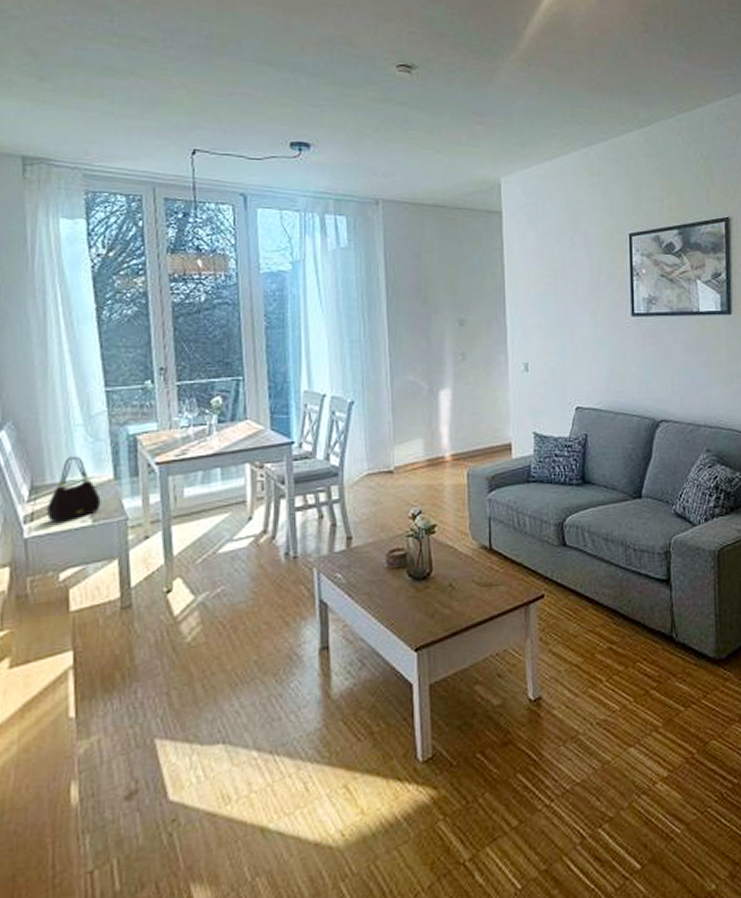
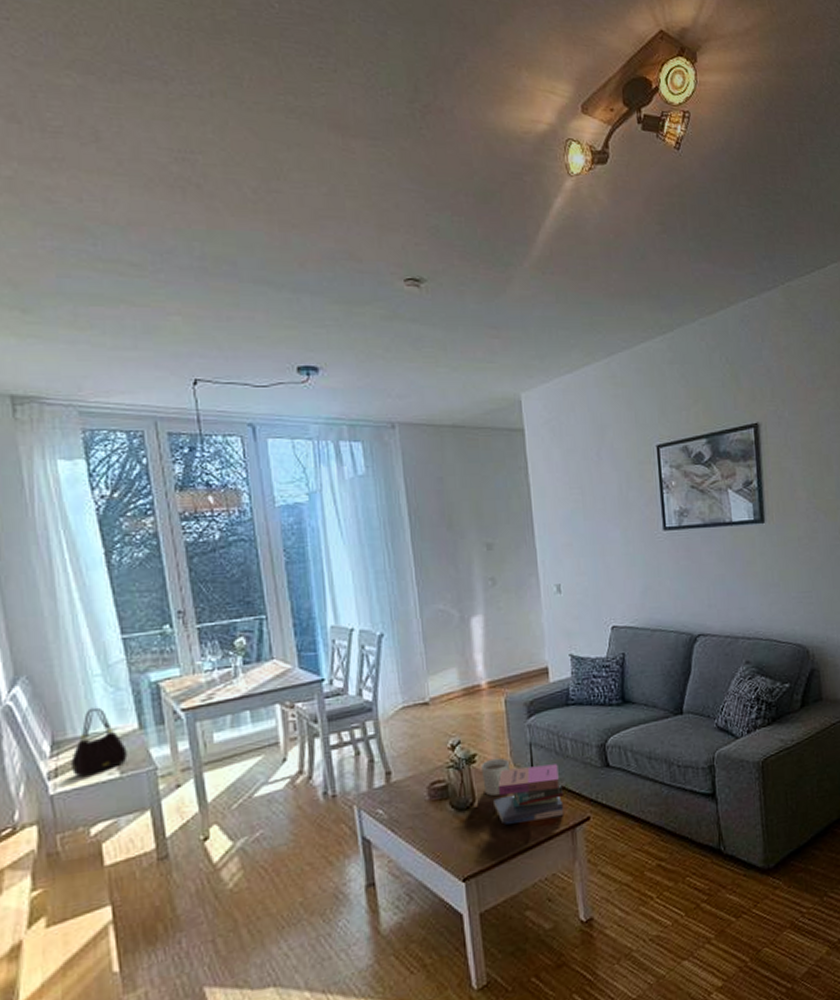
mug: none [441,530,468,567] -> present [482,757,509,796]
books: none [450,539,520,597] -> present [494,764,565,824]

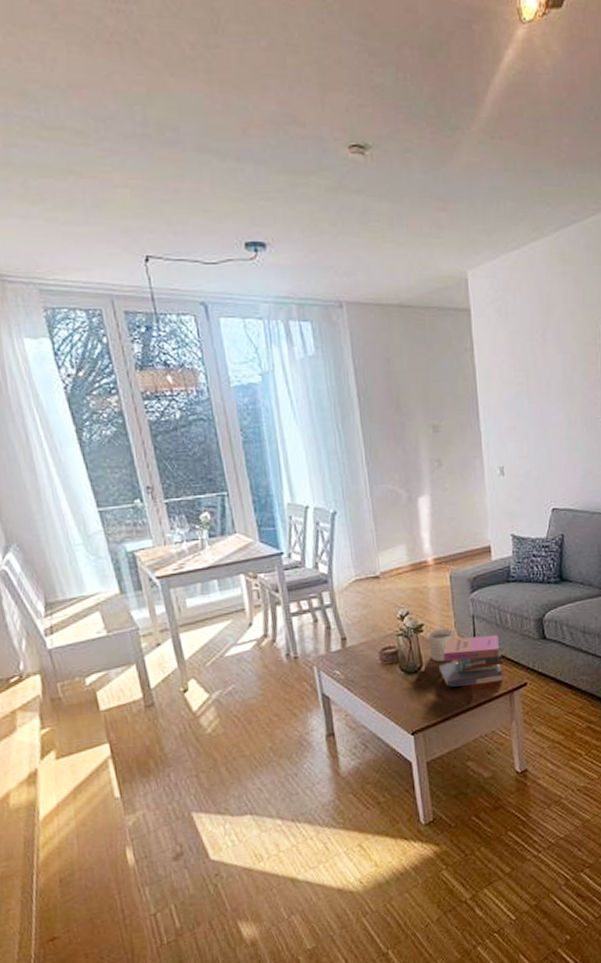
handbag: present [71,707,128,777] -> none [63,573,112,635]

